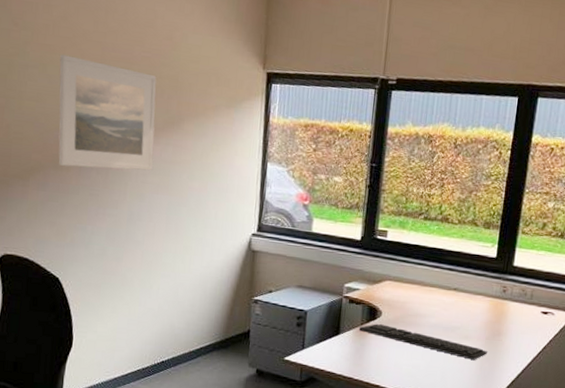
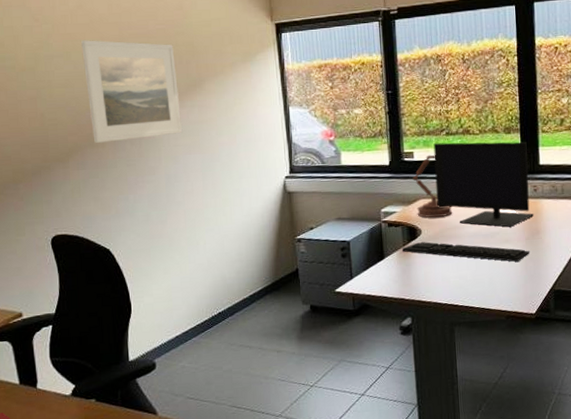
desk lamp: none [380,236,418,302] -> present [412,154,453,218]
monitor: none [402,226,504,324] -> present [433,141,534,227]

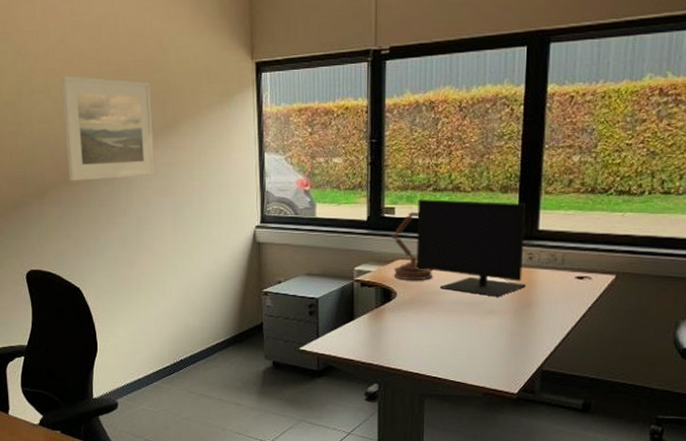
keyboard: present [401,242,530,262] -> none [373,305,518,335]

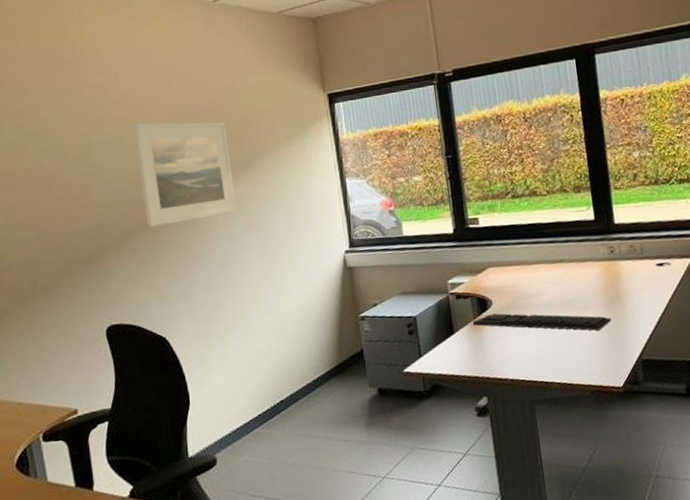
keyboard: none [373,305,518,335] -> present [472,313,612,331]
desk lamp: present [391,211,433,281] -> none [479,219,525,287]
monitor: present [416,199,527,297] -> none [499,200,613,293]

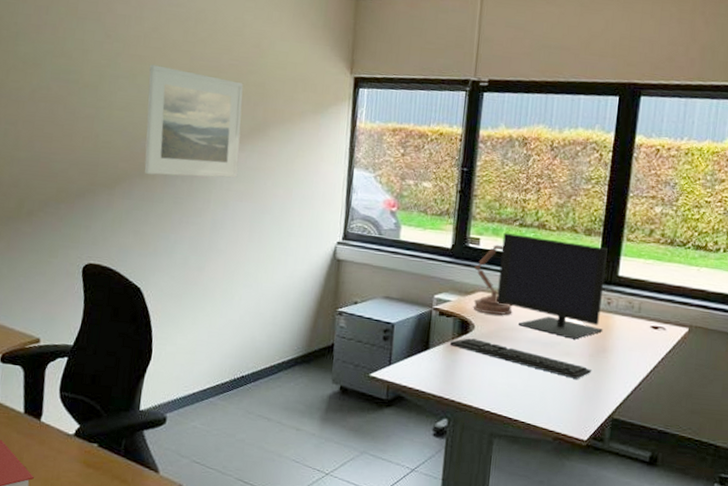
desk lamp: none [479,219,525,287] -> present [473,244,513,315]
monitor: none [499,200,613,293] -> present [496,233,608,339]

